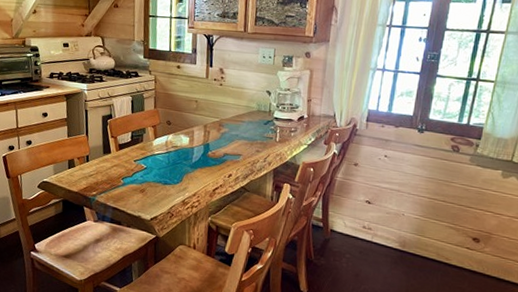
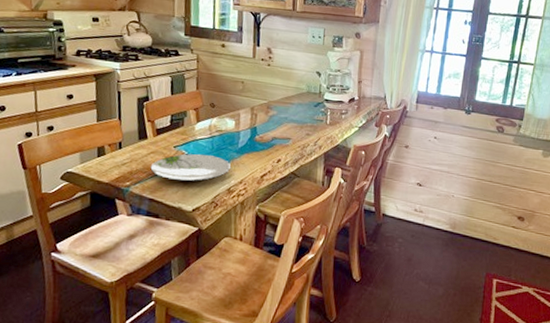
plate: none [113,167,186,193] -> present [150,154,232,182]

